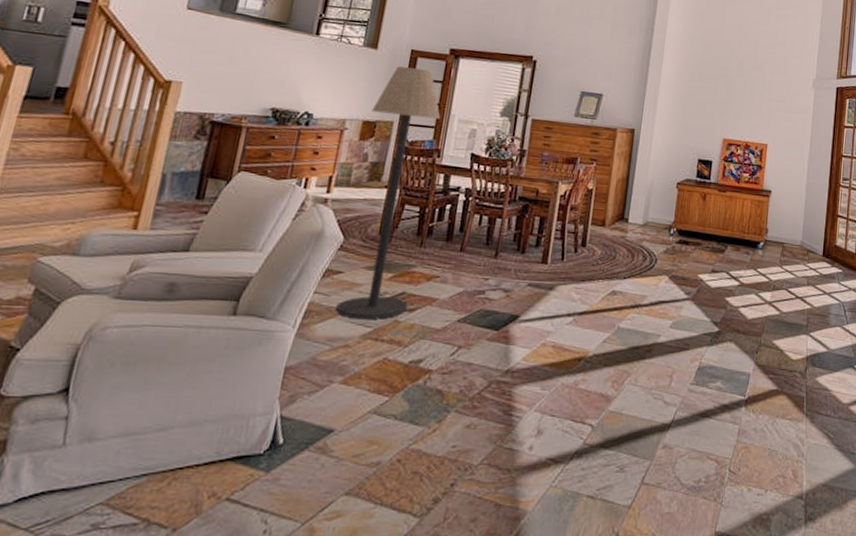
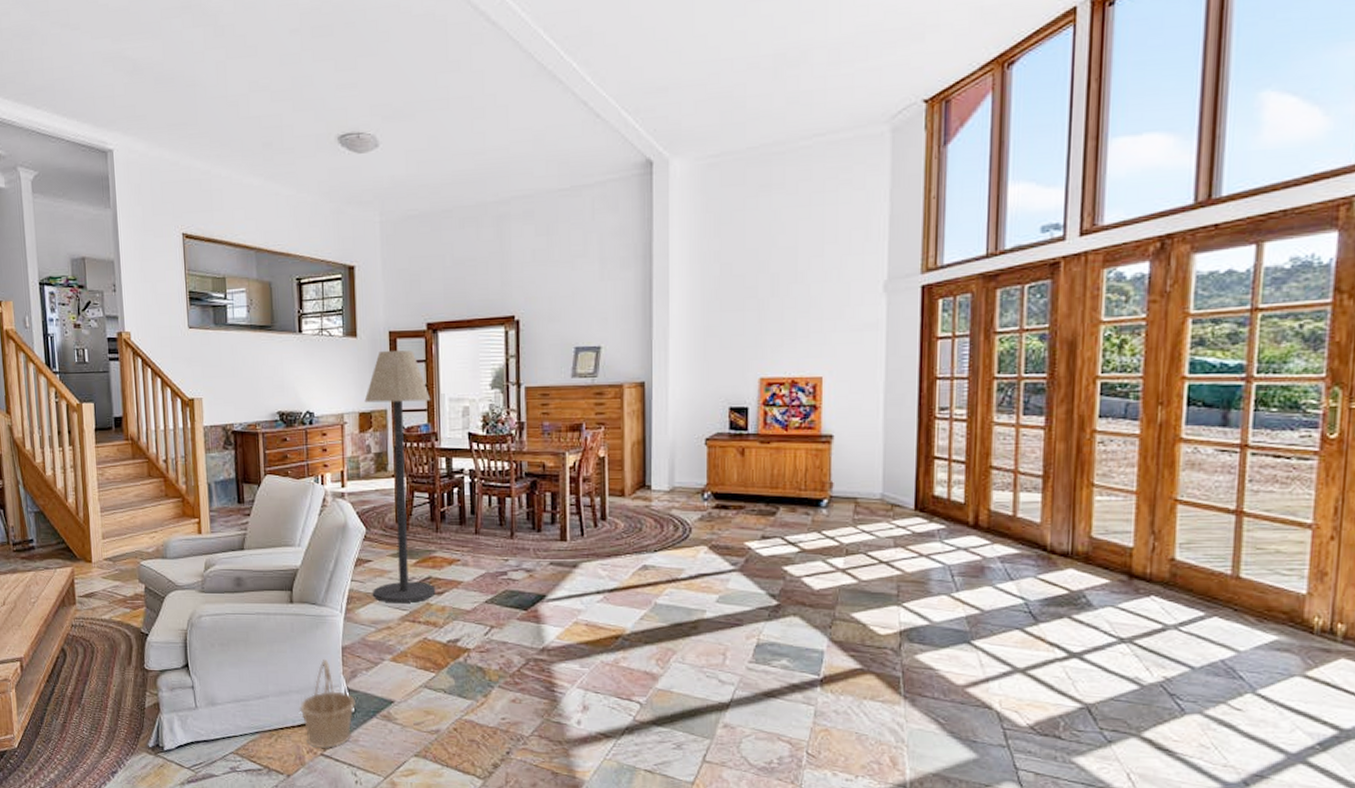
basket: none [210,382,287,492] -> present [300,660,356,749]

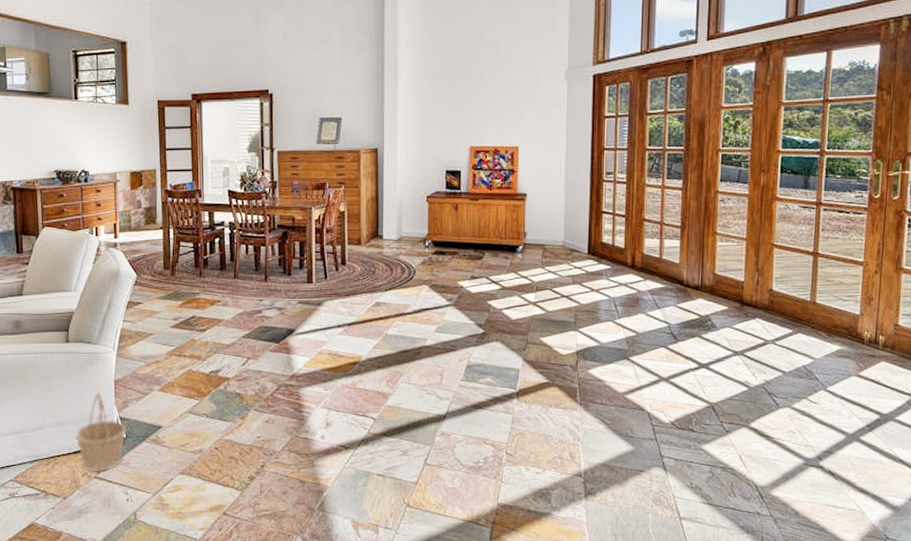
floor lamp: present [364,350,436,604] -> none [135,118,199,340]

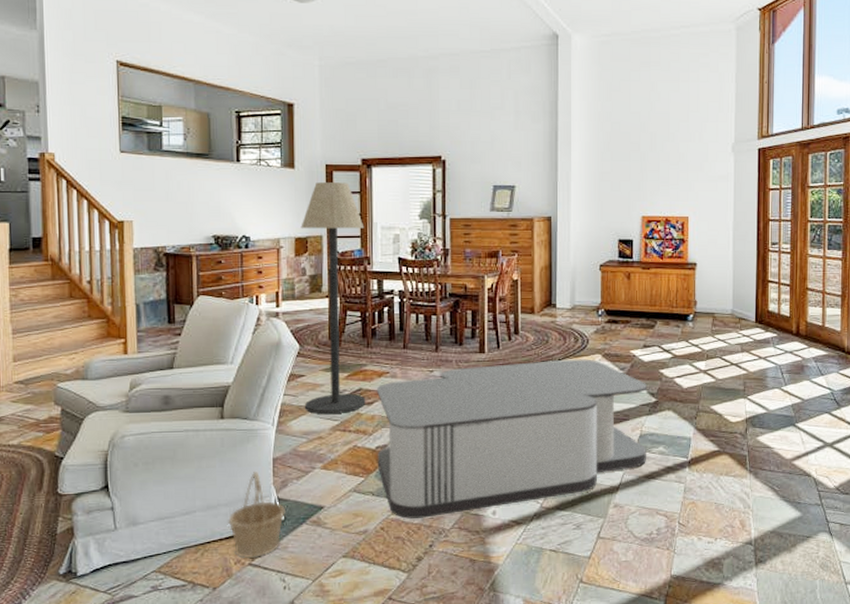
floor lamp: none [135,118,199,340] -> present [300,182,366,415]
coffee table: none [209,289,474,440] -> present [376,359,647,519]

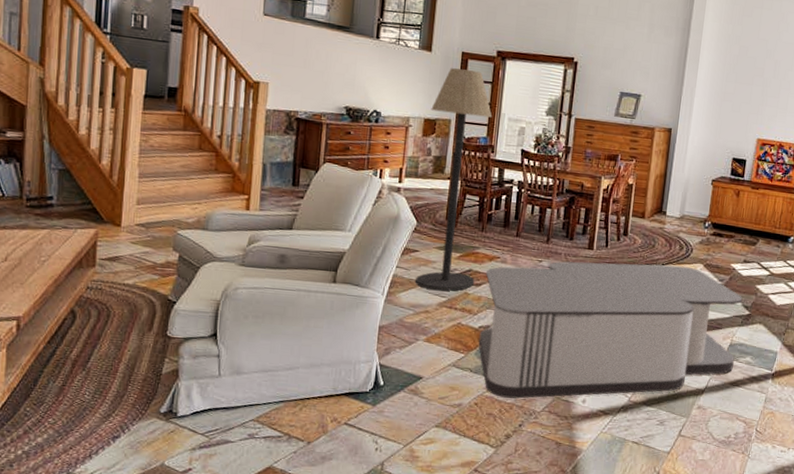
basket: present [228,472,285,559] -> none [329,337,386,419]

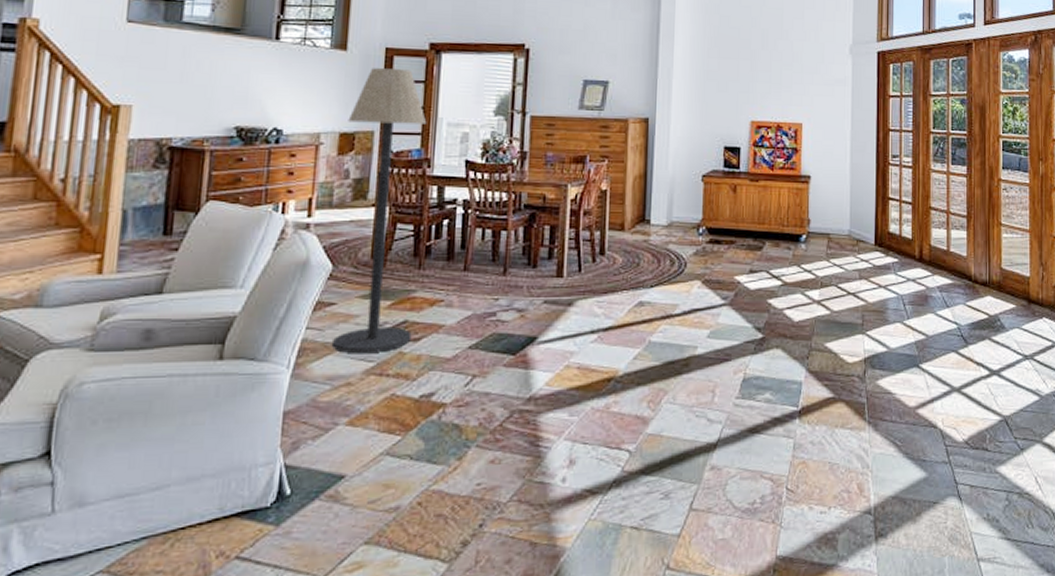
coffee table: present [478,261,742,399] -> none [419,285,752,490]

